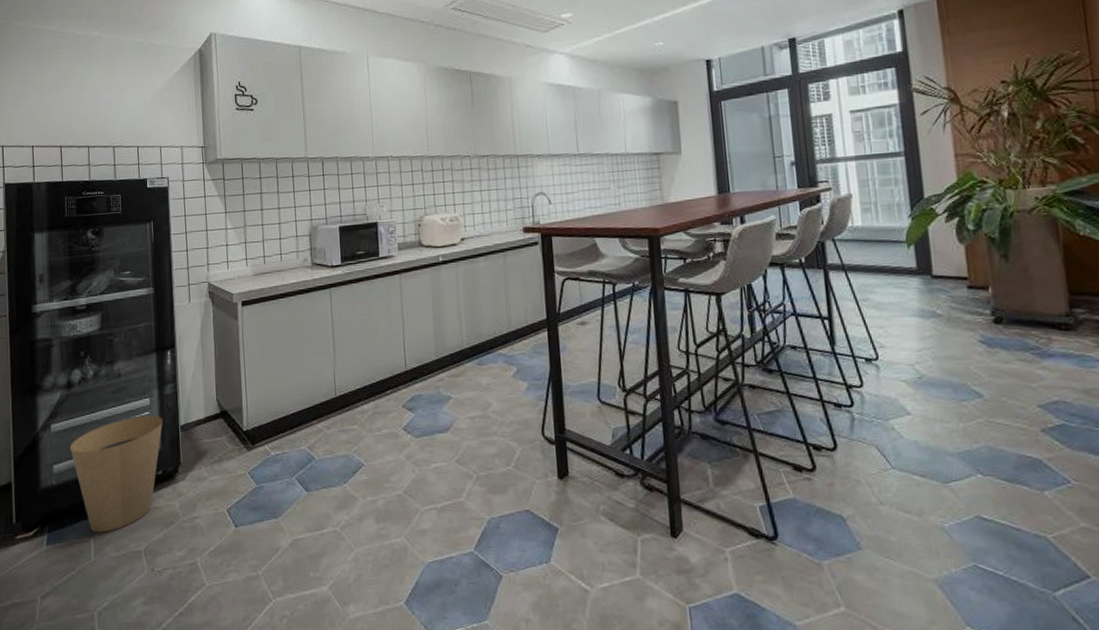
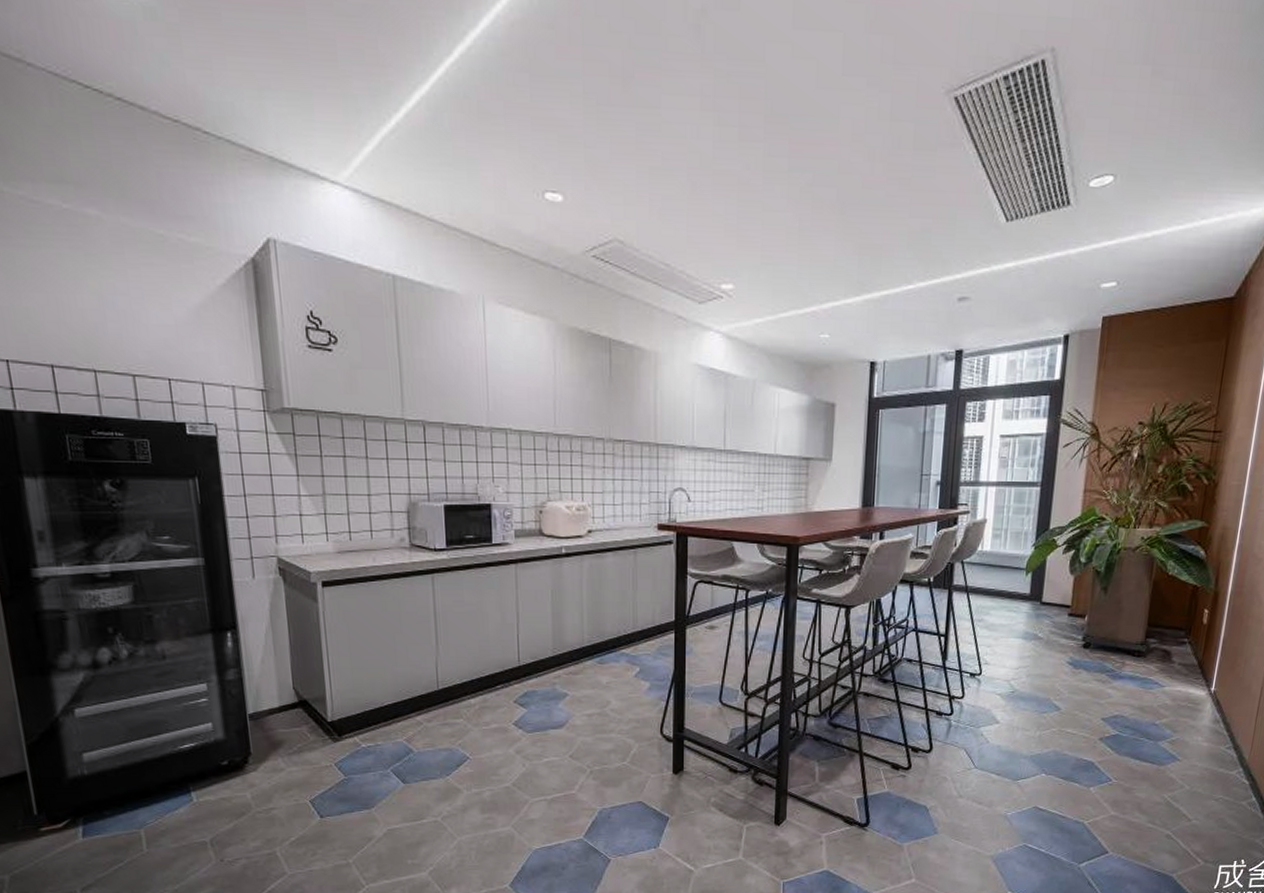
trash can: present [69,415,164,533] -> none [103,702,226,825]

